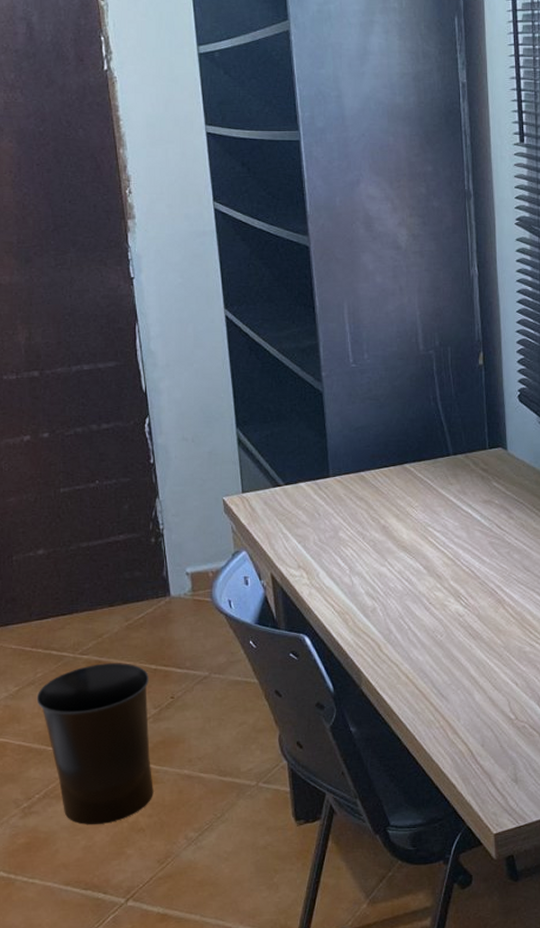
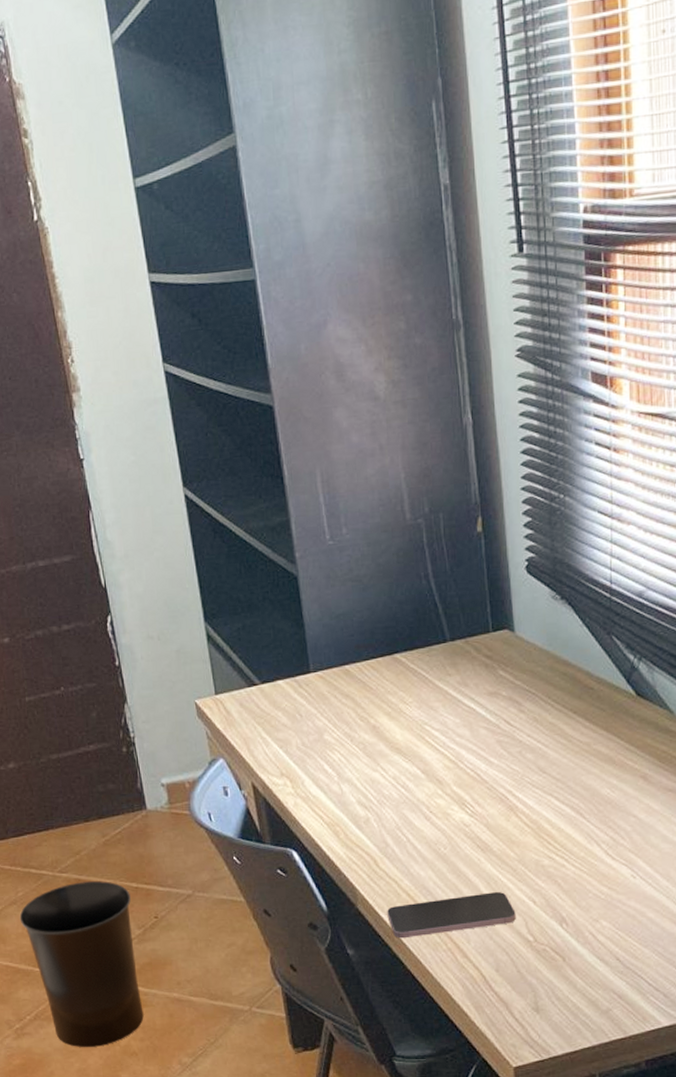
smartphone: none [388,675,500,717] -> present [387,892,516,939]

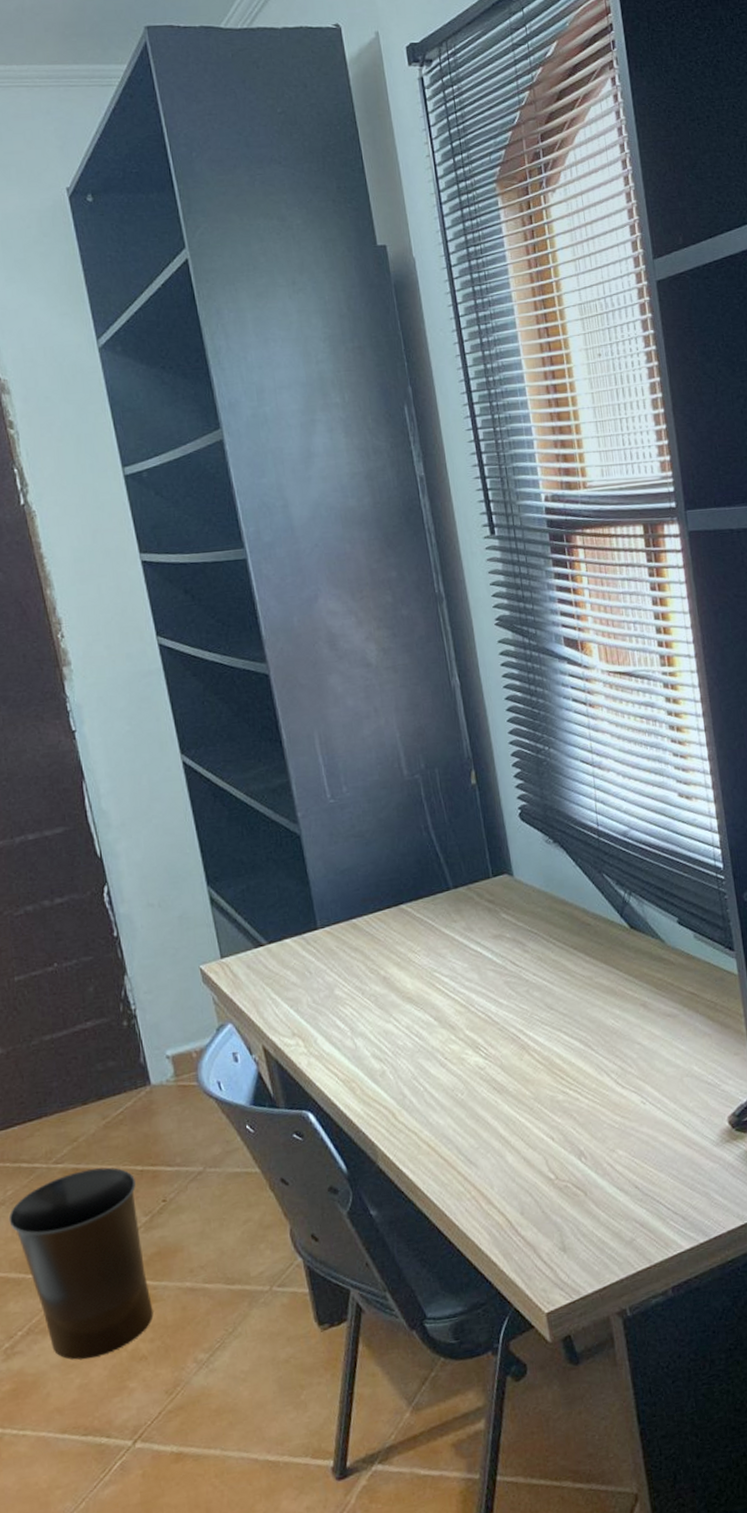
smartphone: present [387,892,516,939] -> none [408,1132,536,1193]

